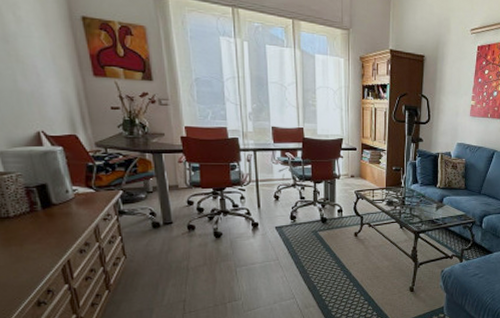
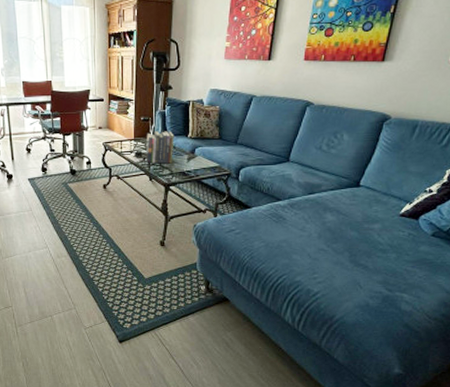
books: none [396,181,424,212] -> present [145,131,174,164]

